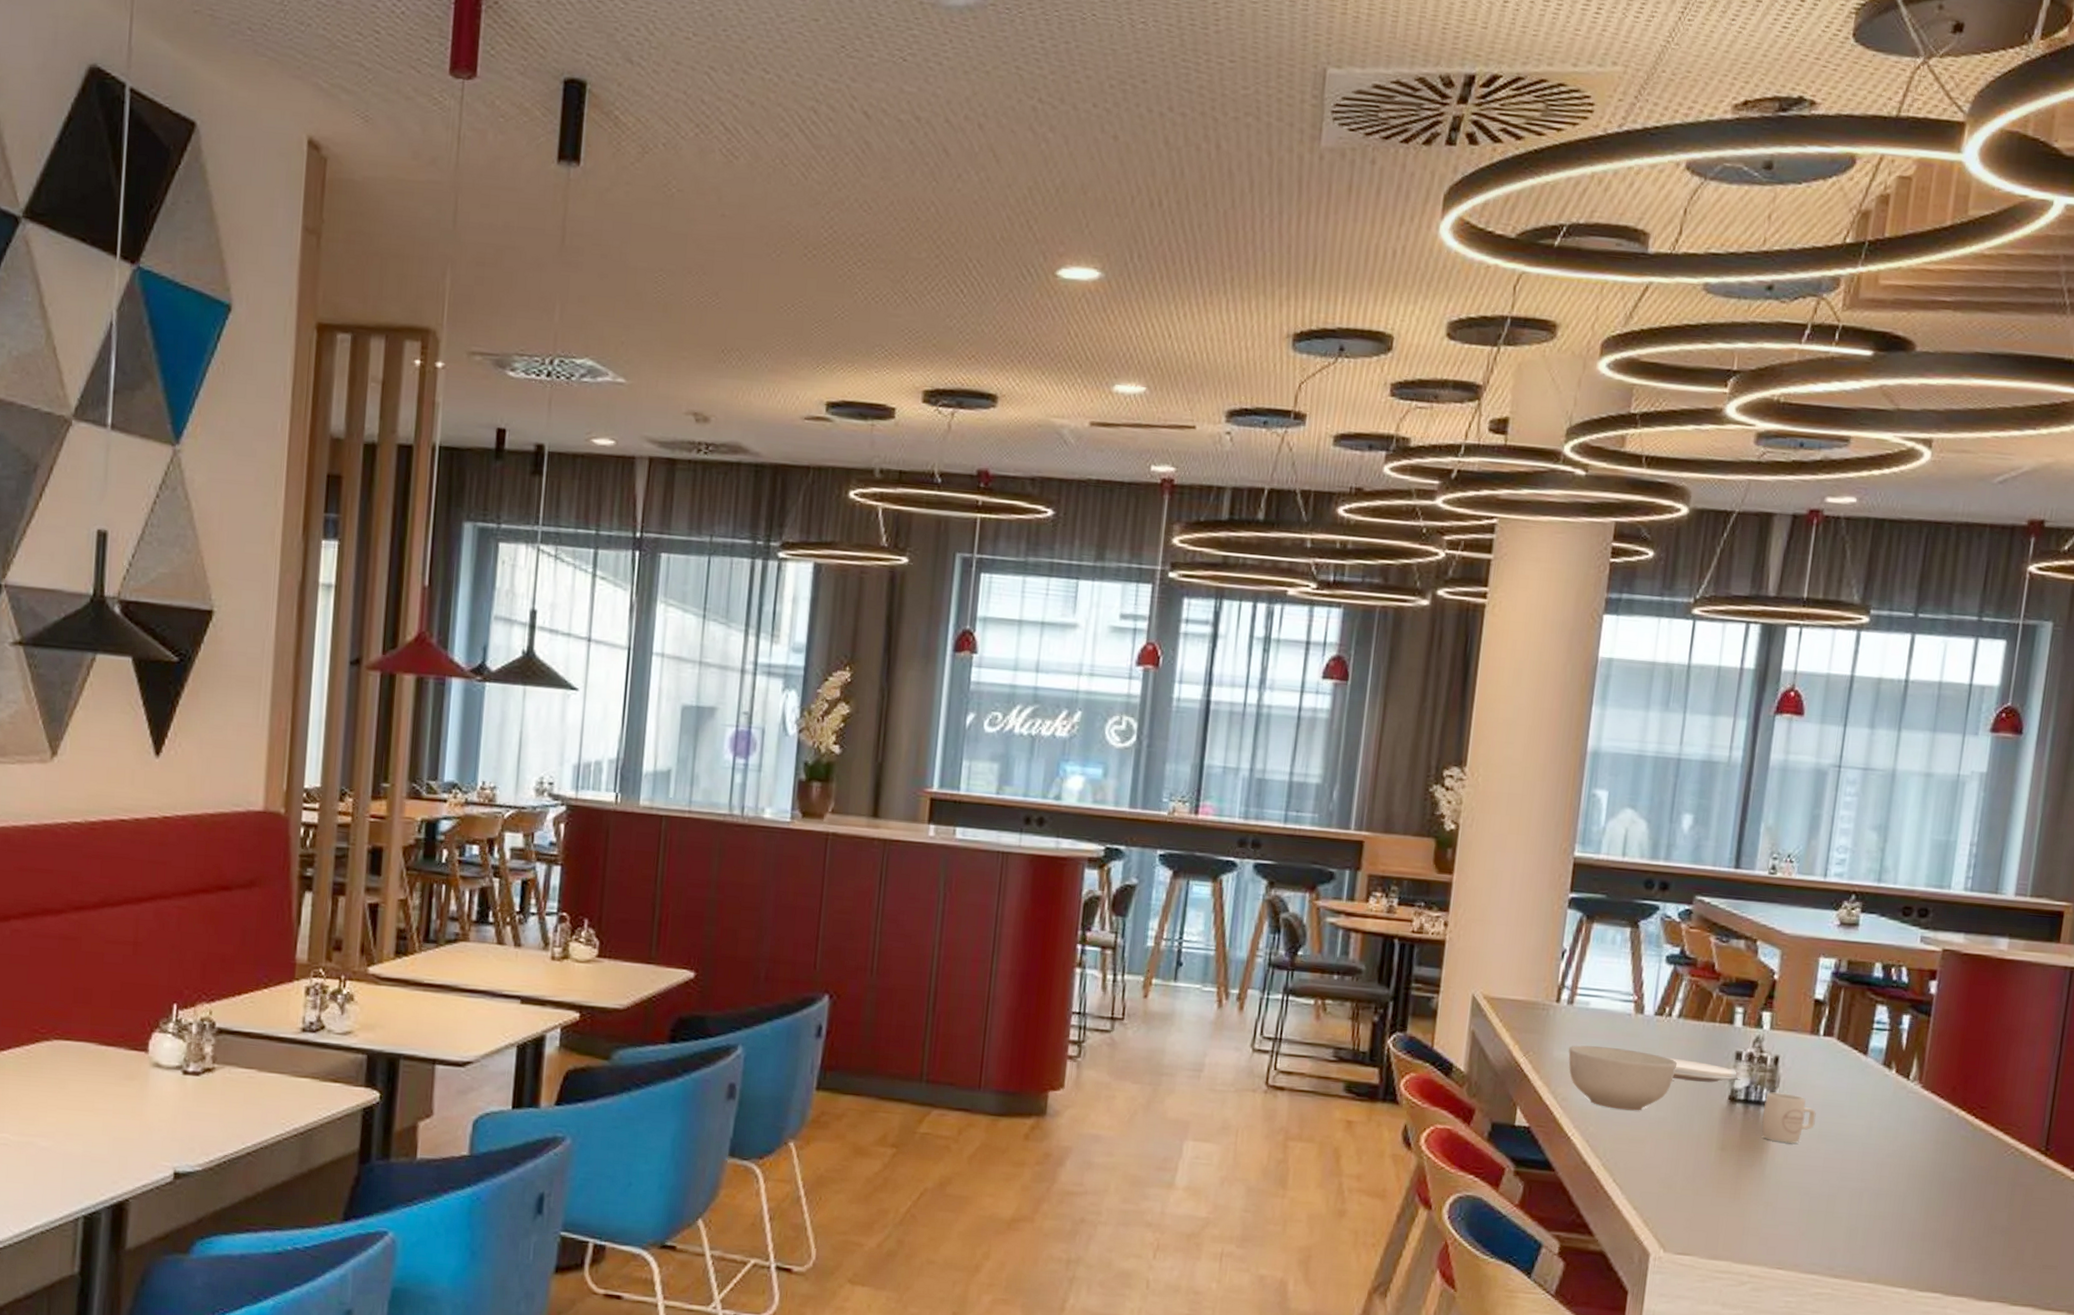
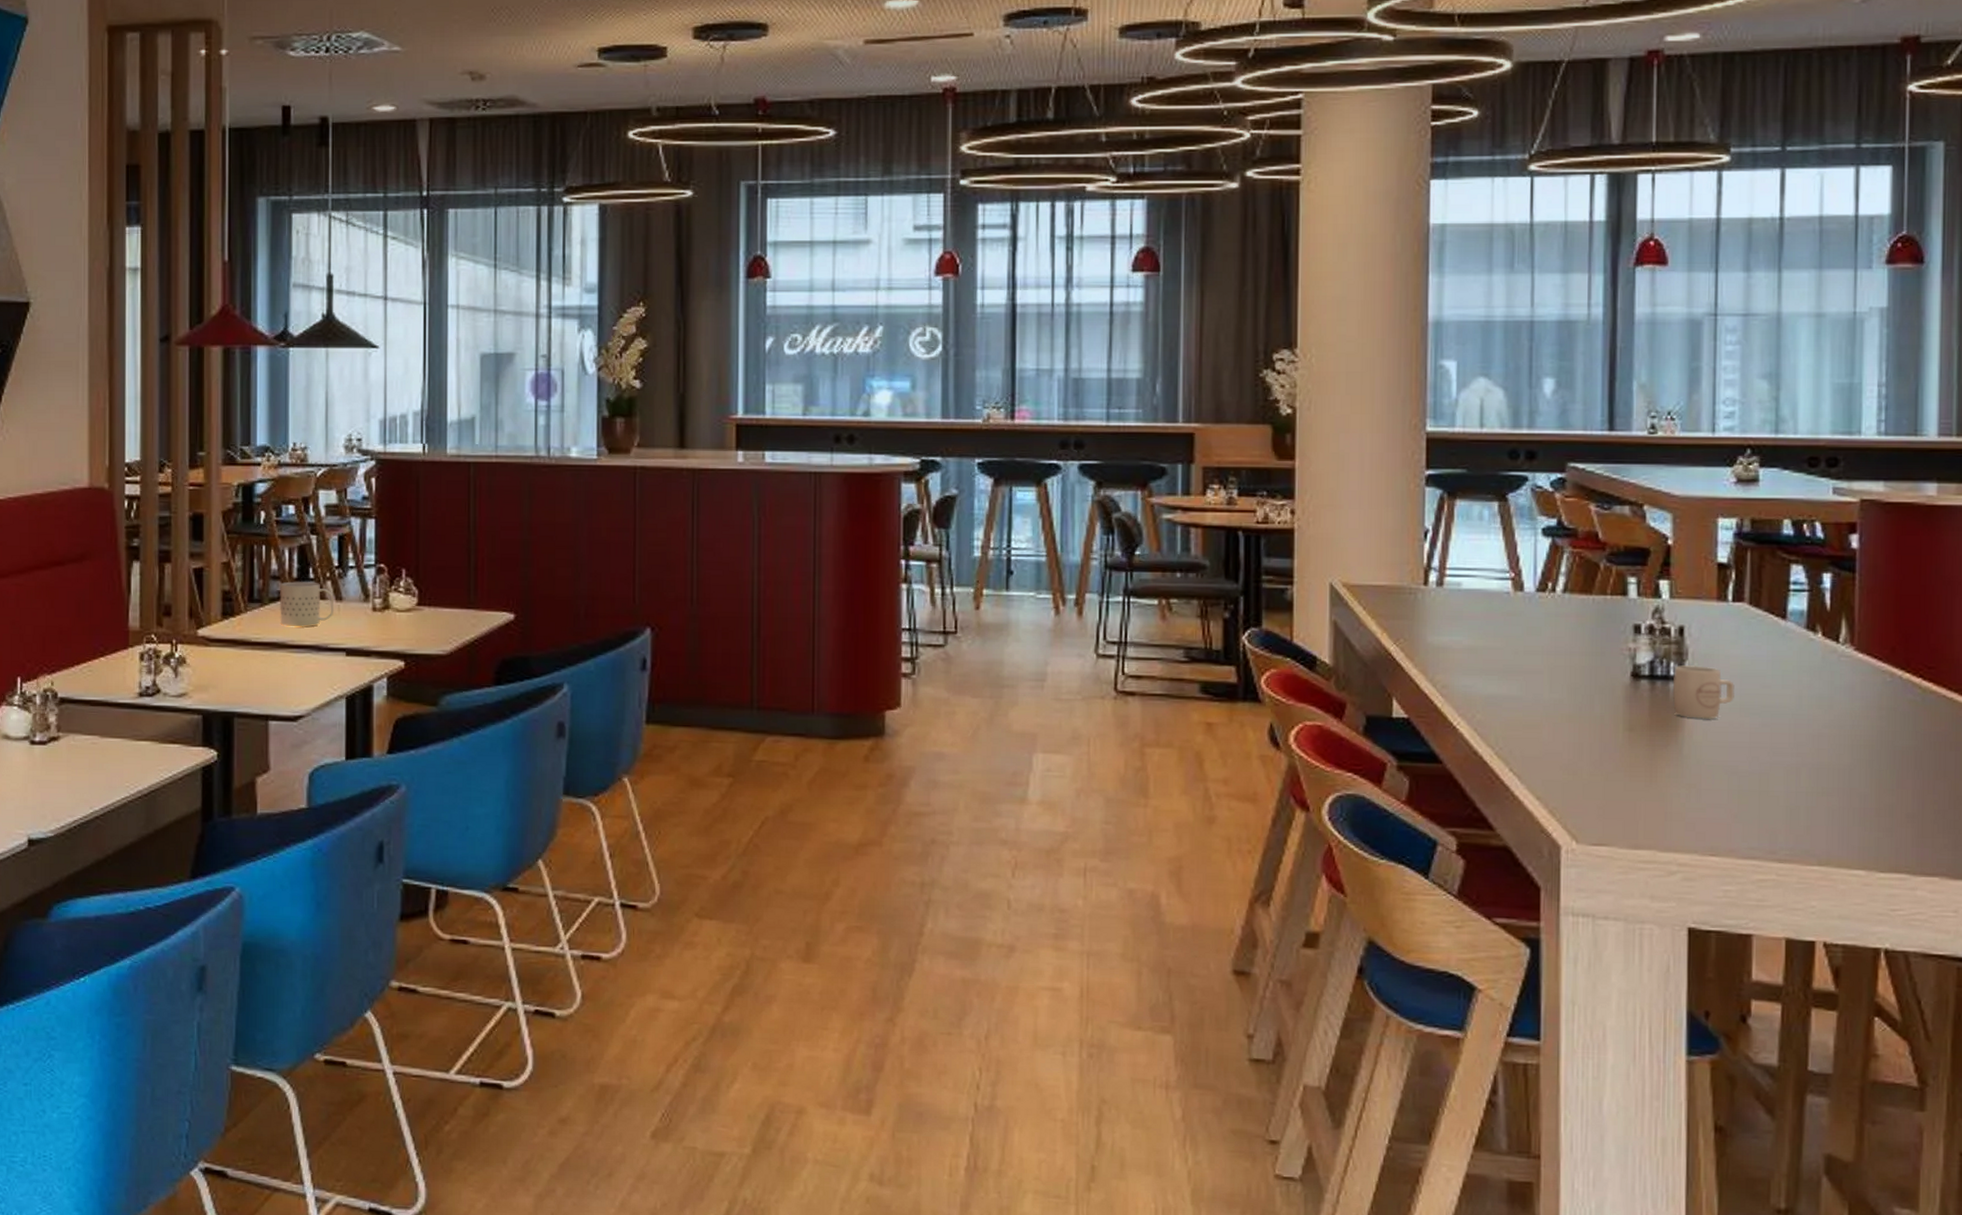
mug: none [454,924,512,972] -> present [280,581,335,627]
bowl: present [1568,1045,1678,1111] -> none [1442,628,1568,694]
plate: present [1668,1058,1741,1083] -> none [1557,636,1643,659]

